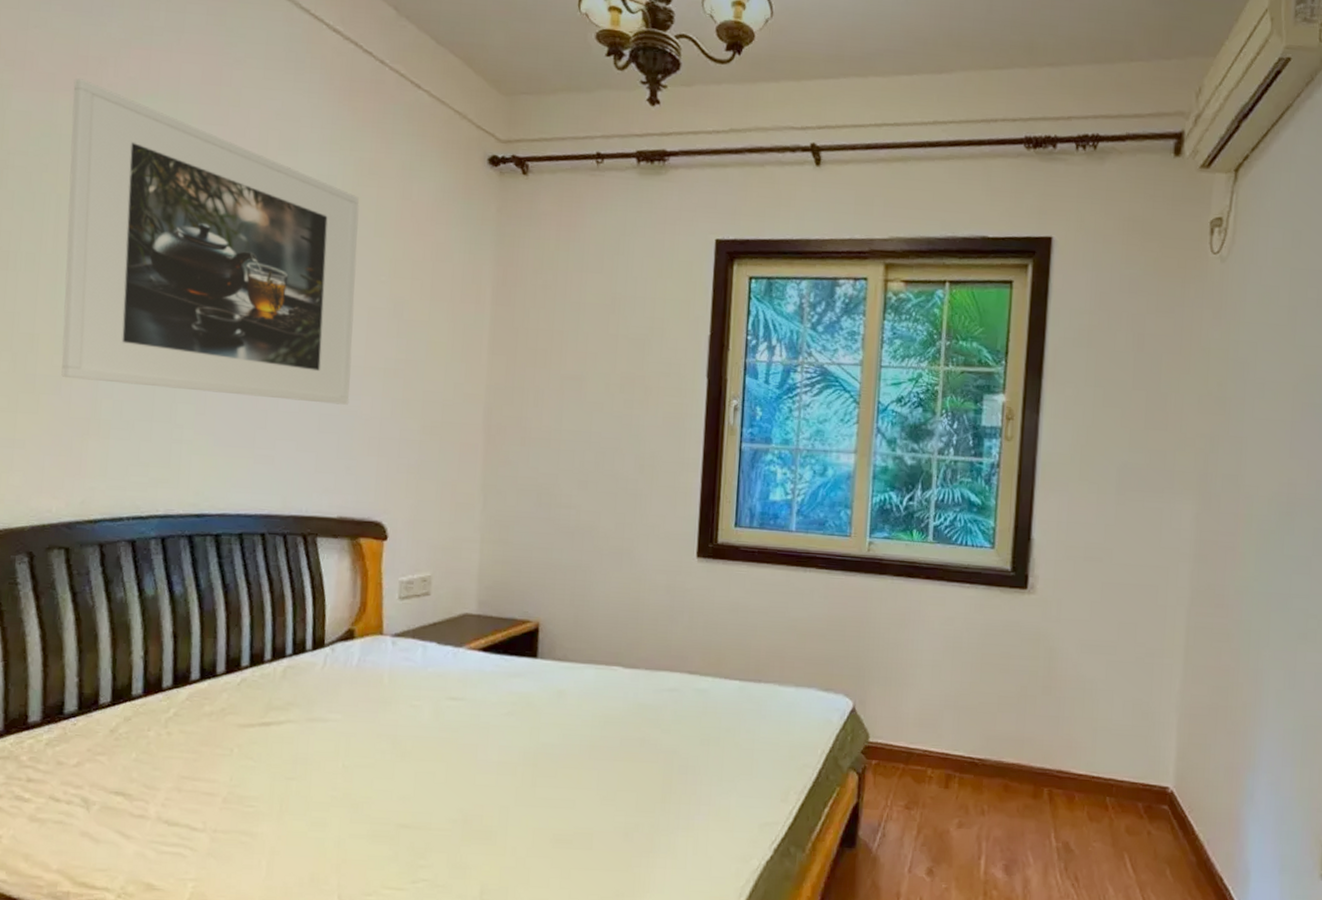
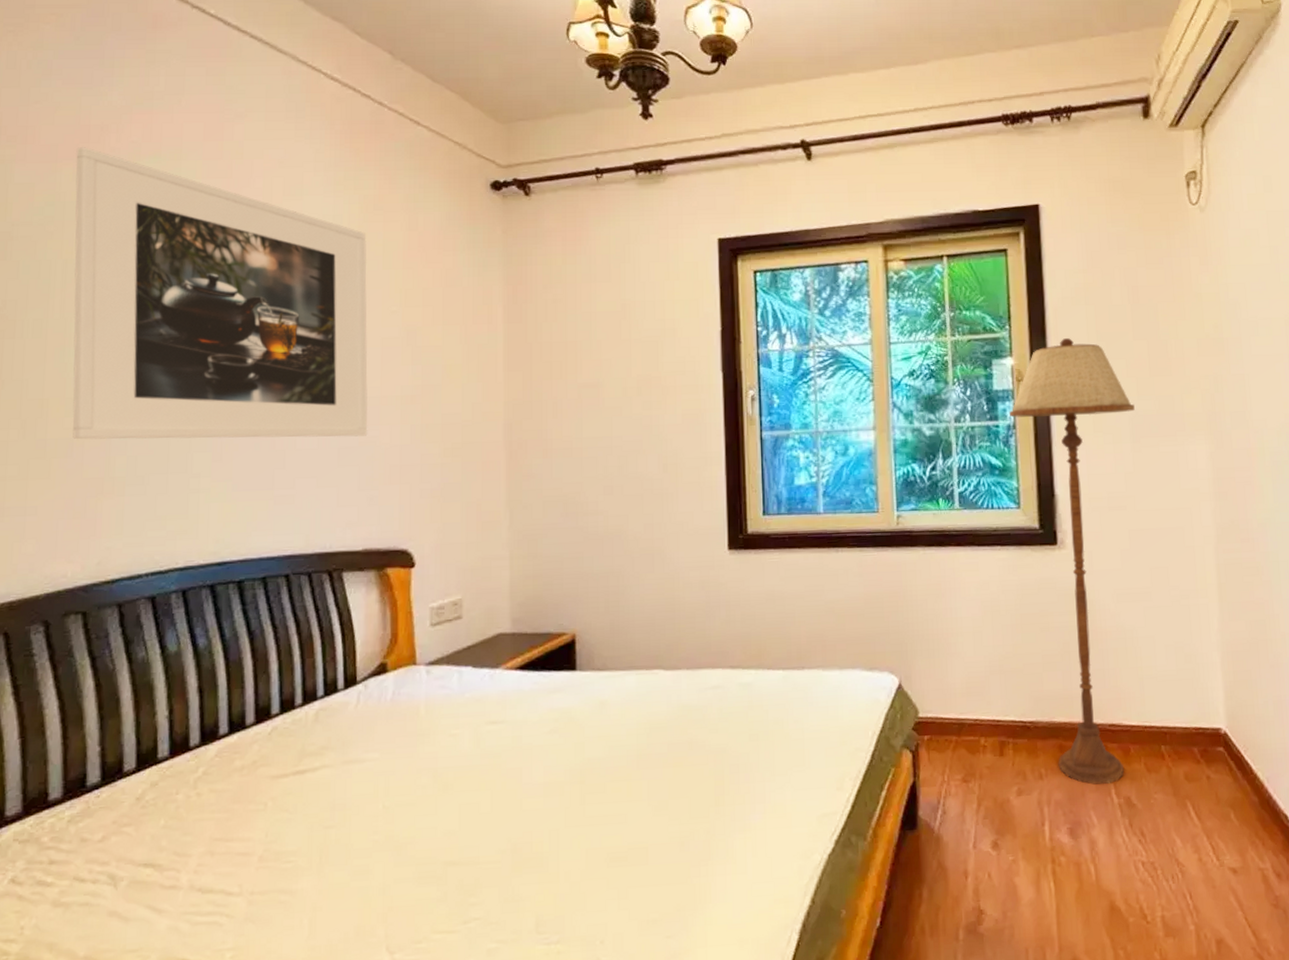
floor lamp: none [995,380,1124,827] -> present [1009,338,1135,785]

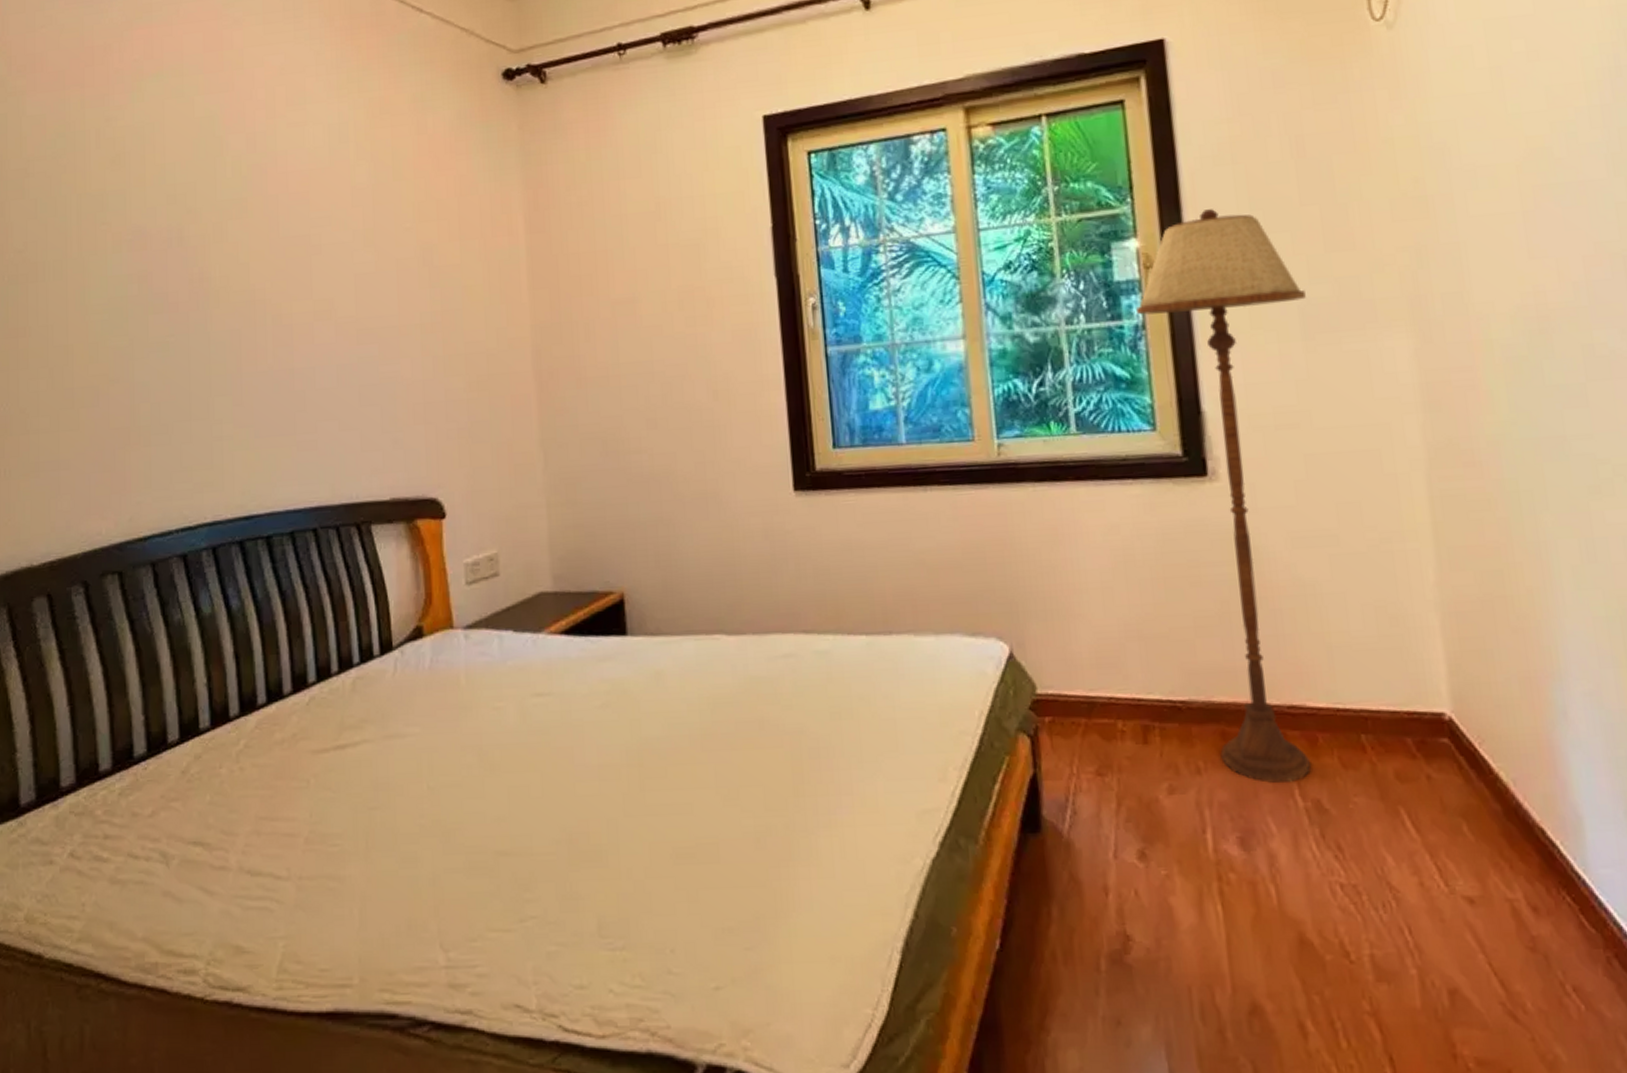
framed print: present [72,147,368,440] -> none [82,70,388,387]

